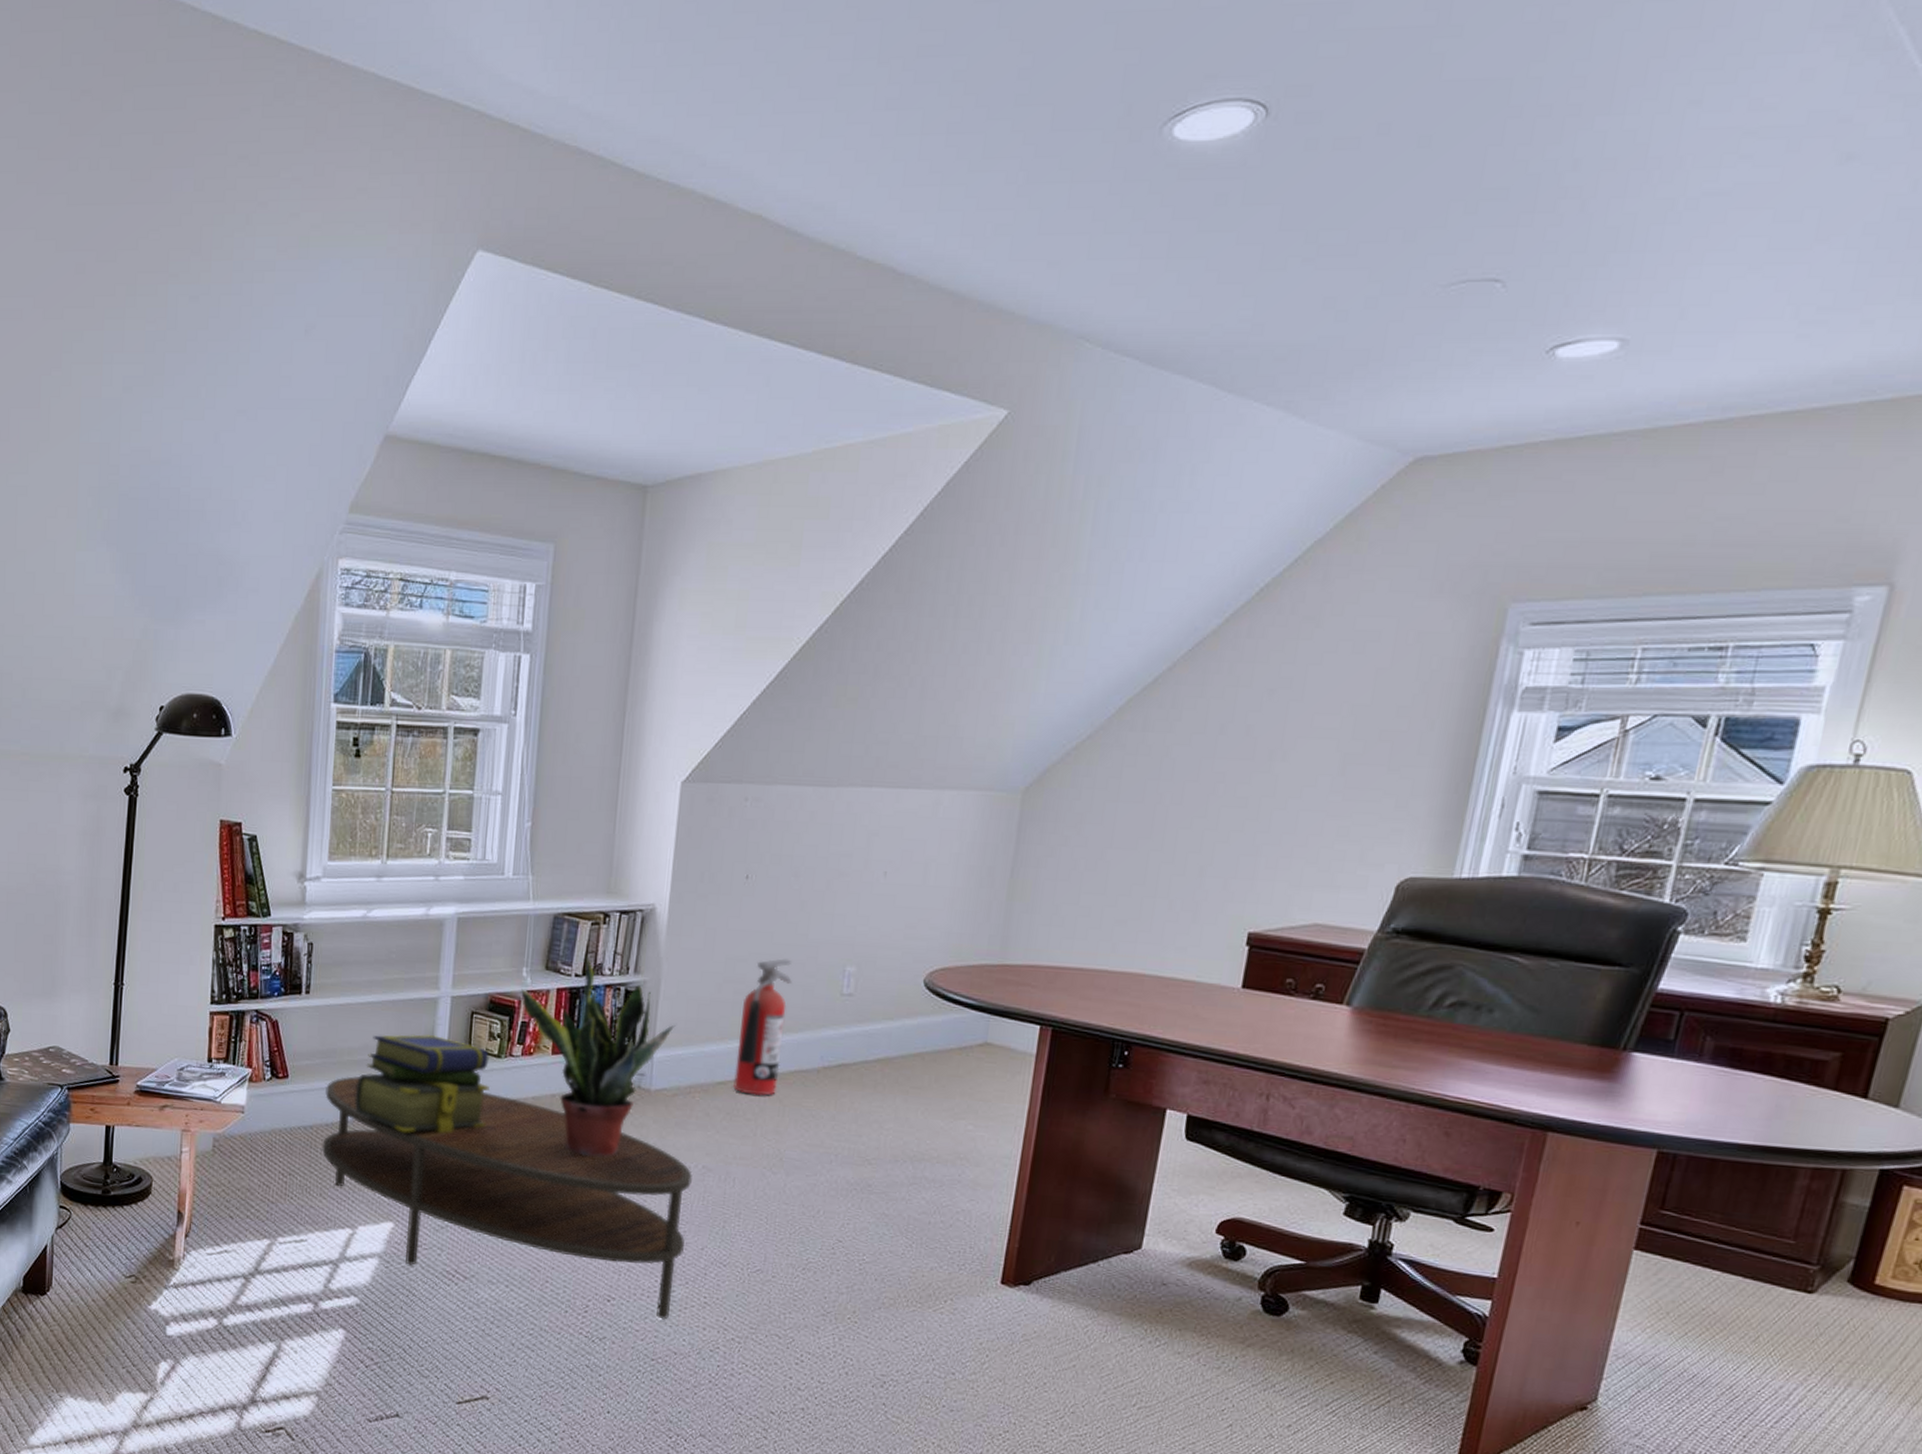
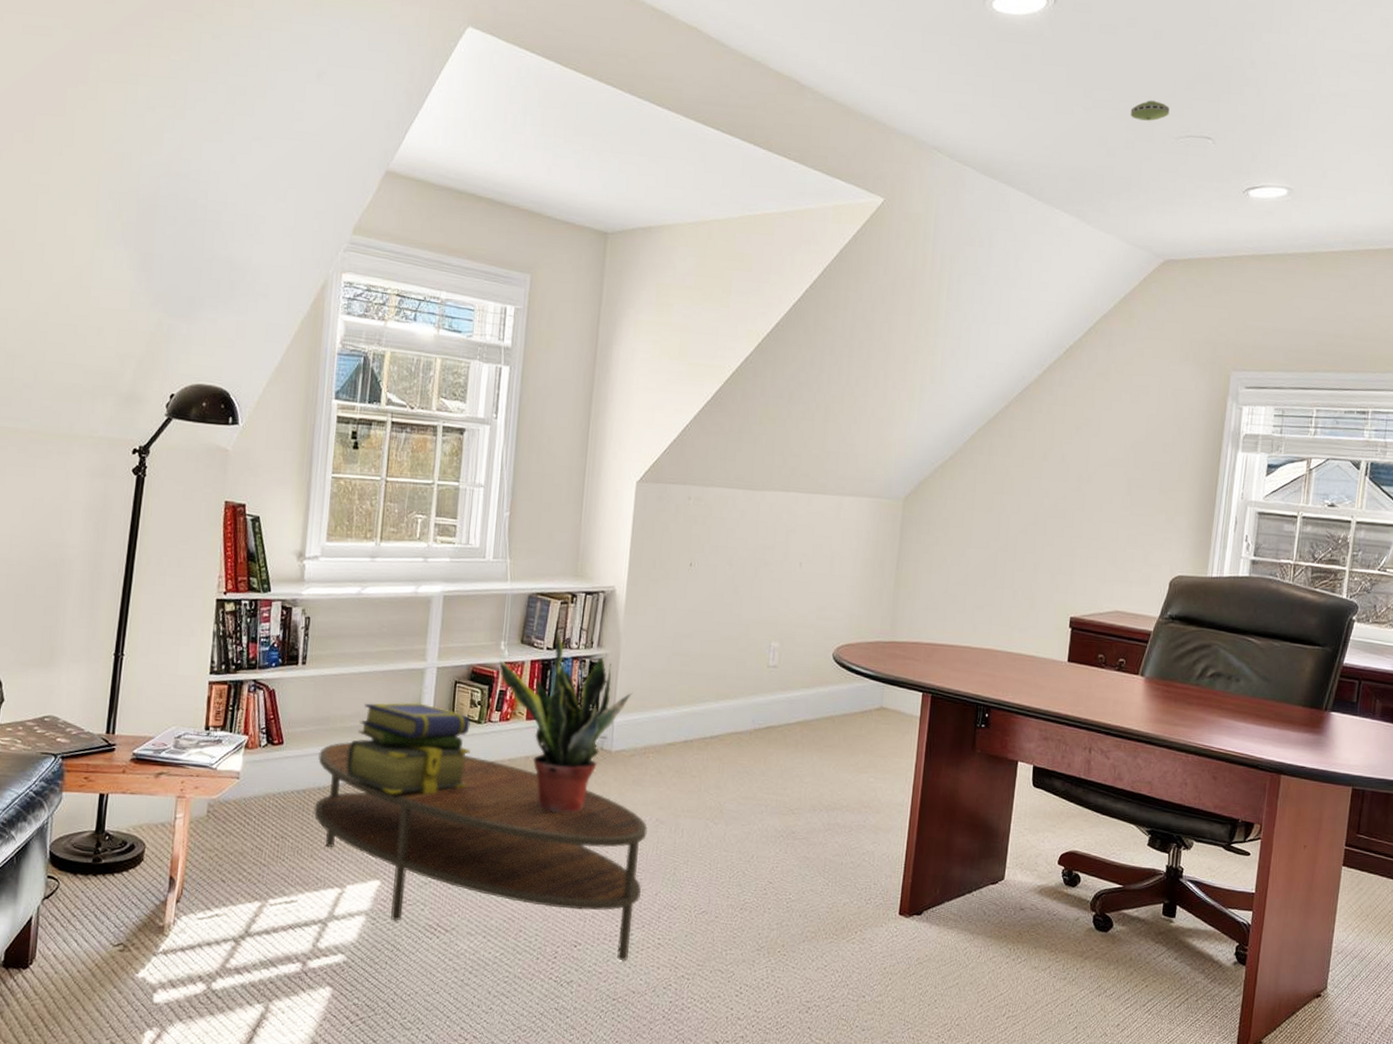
fire extinguisher: present [733,958,792,1096] -> none [681,635,728,755]
smoke detector: none [1374,236,1437,266] -> present [1130,100,1170,121]

